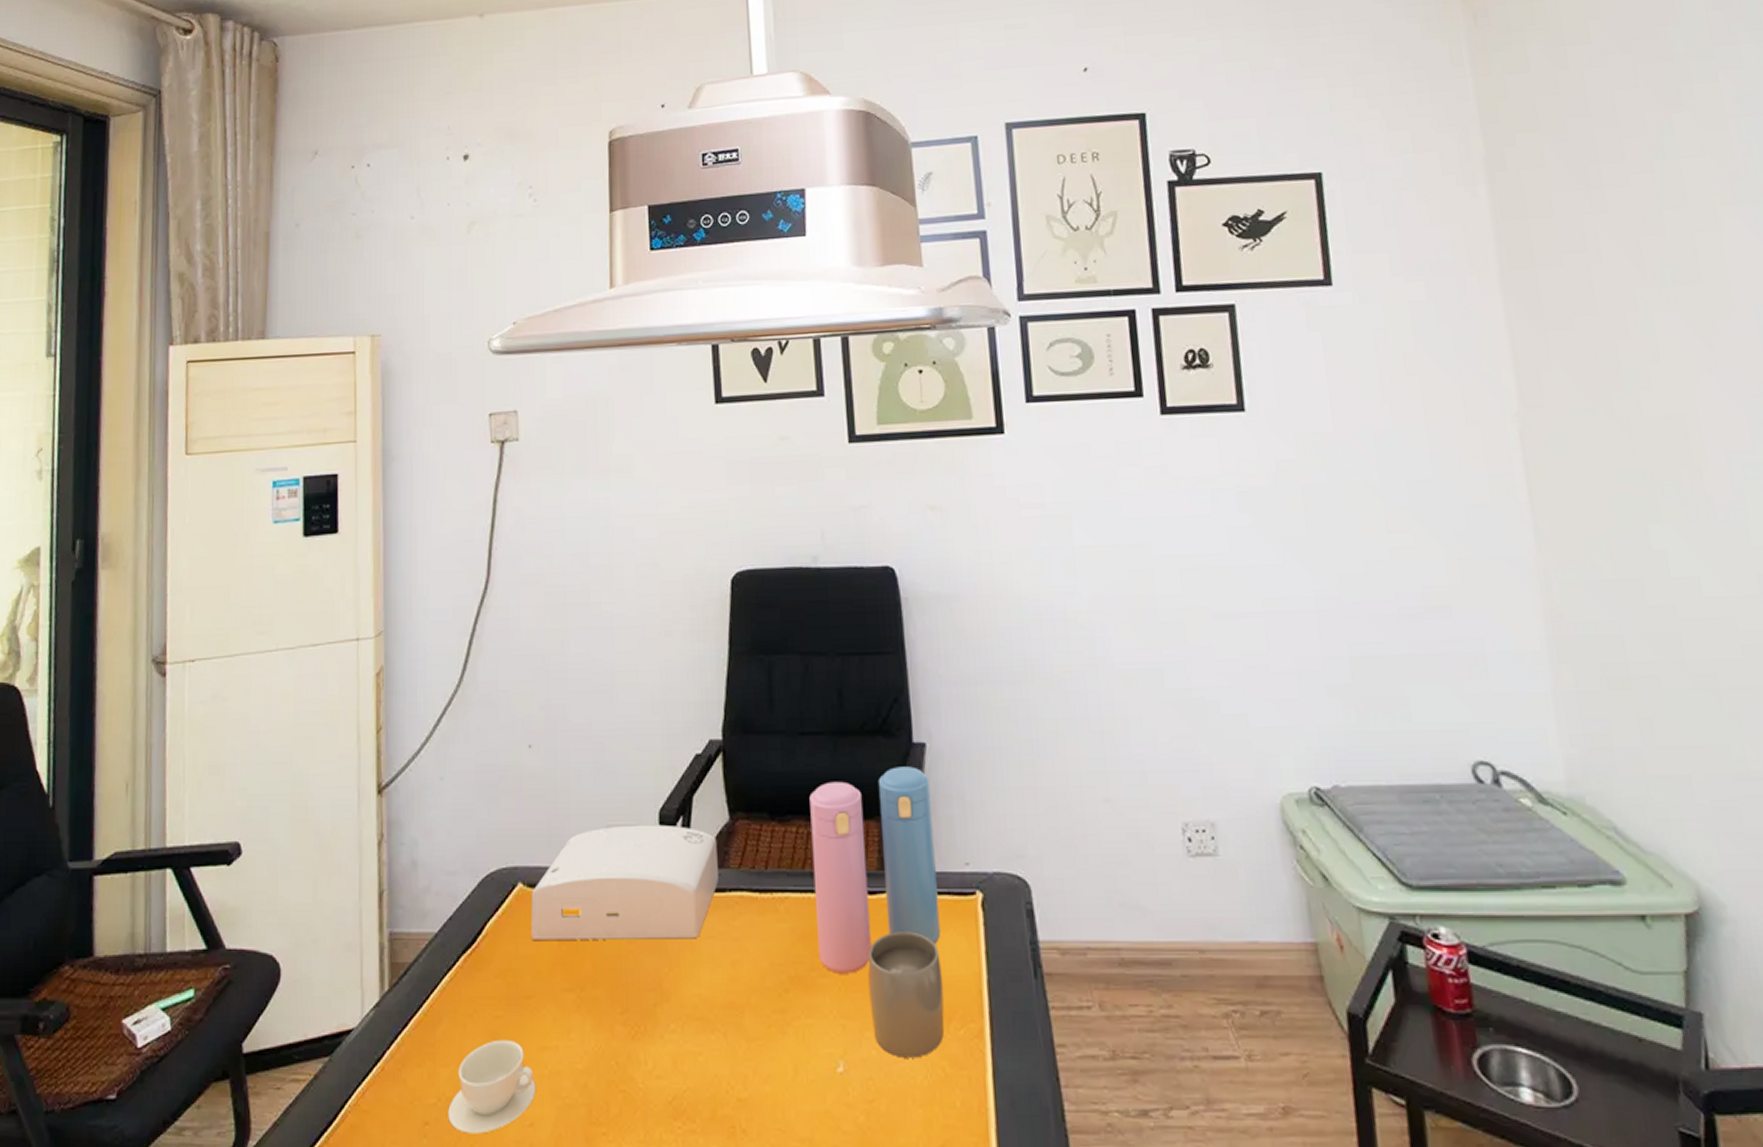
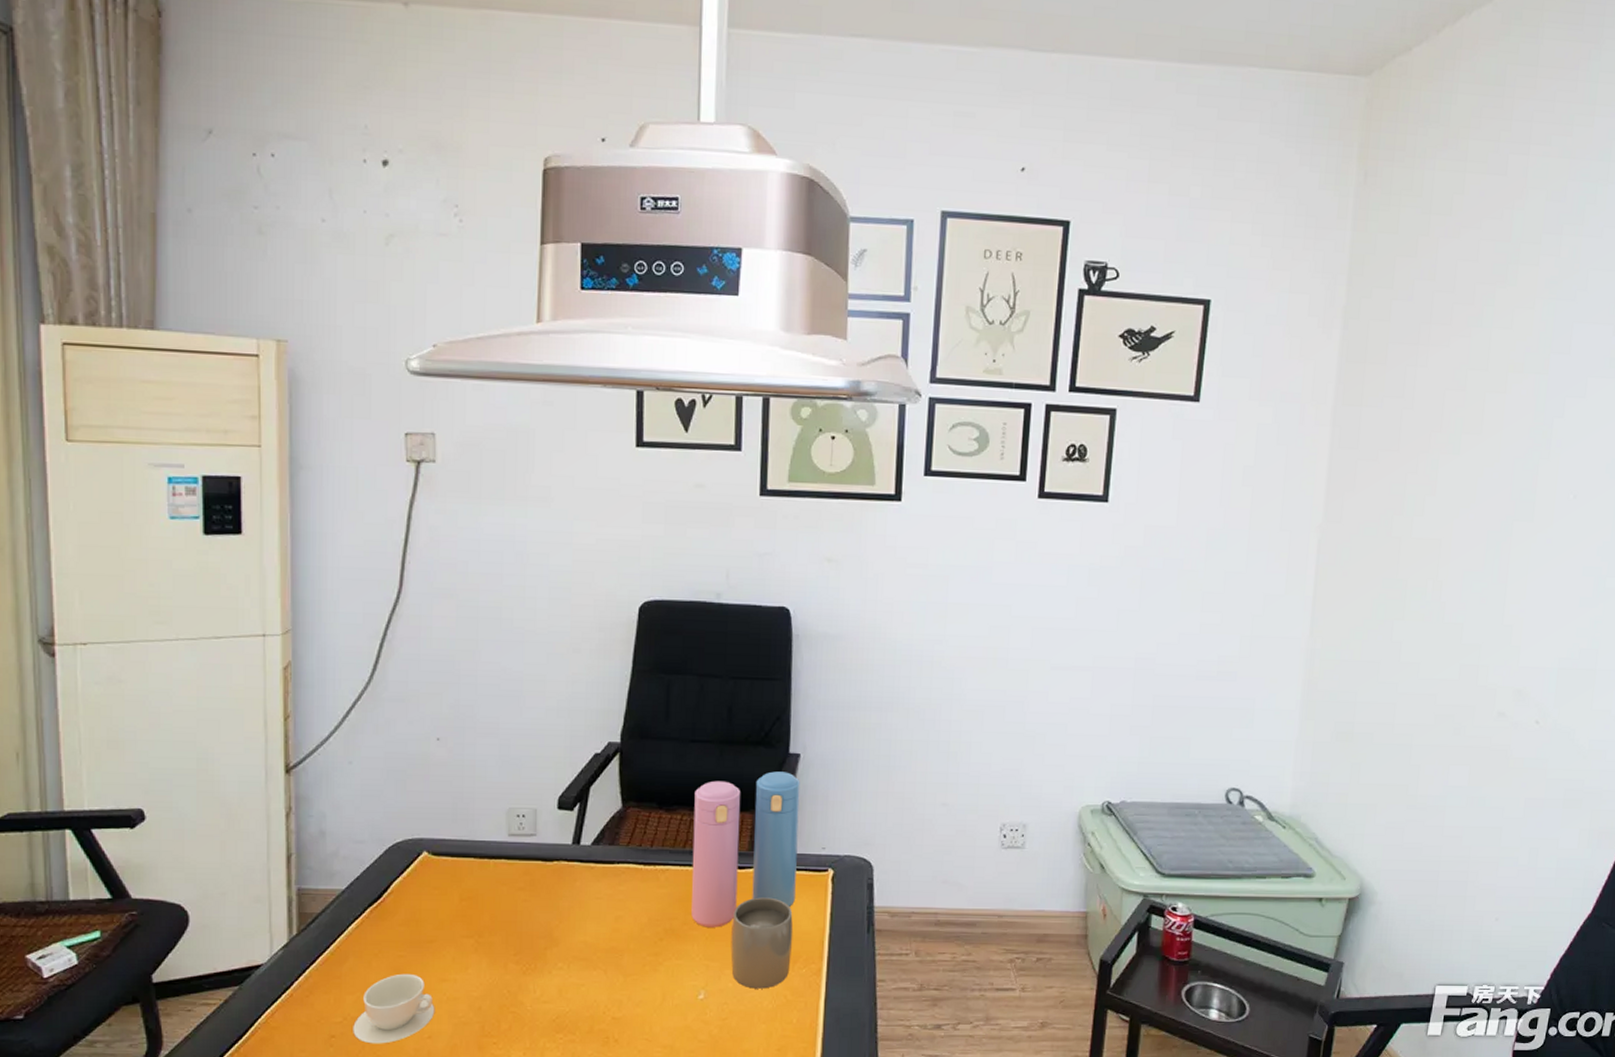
tissue dispenser: present [530,824,720,940] -> none [433,808,610,899]

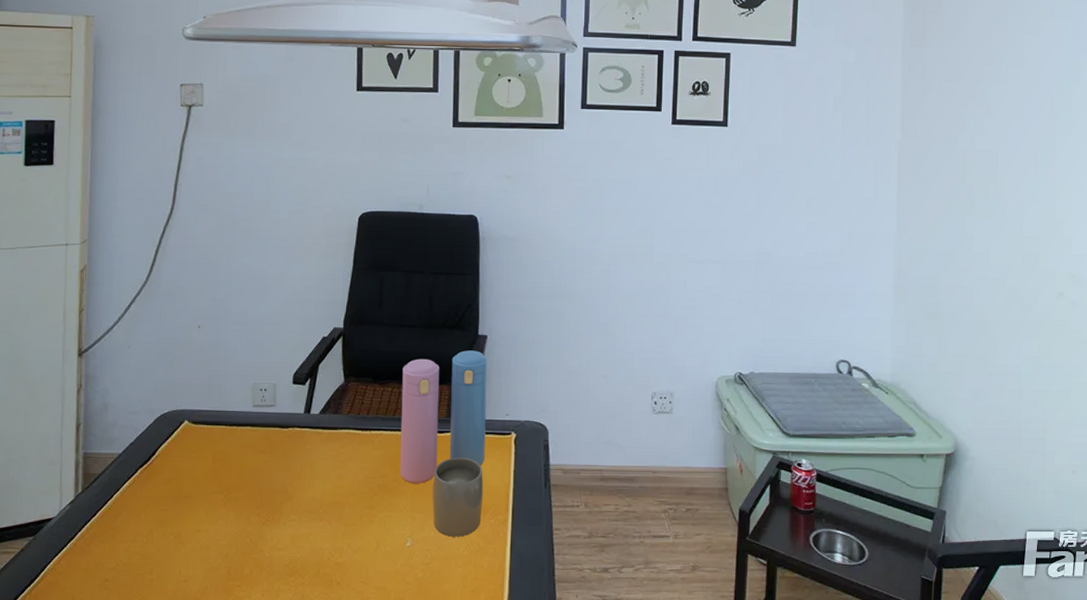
teacup: present [353,973,435,1044] -> none [123,525,191,587]

